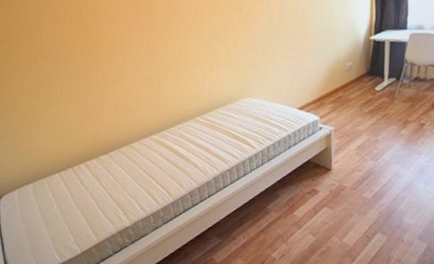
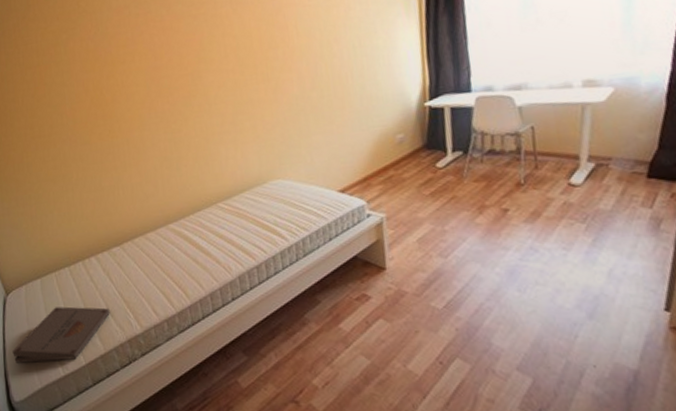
pizza box: none [10,206,101,255] -> present [12,306,110,363]

